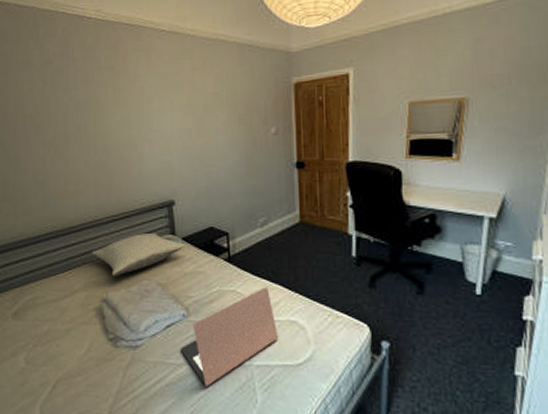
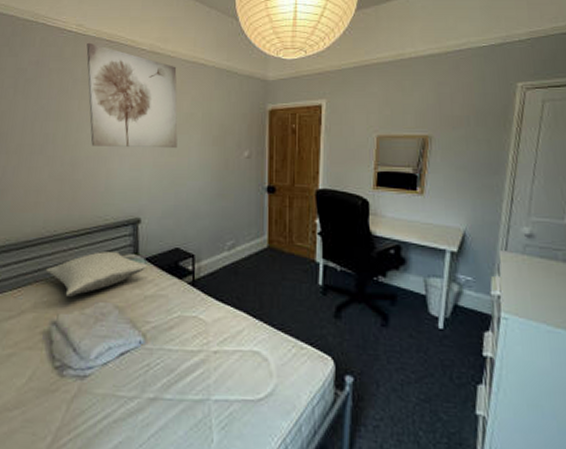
wall art: none [107,28,204,133] -> present [86,42,178,149]
laptop: present [181,287,279,387] -> none [134,314,240,424]

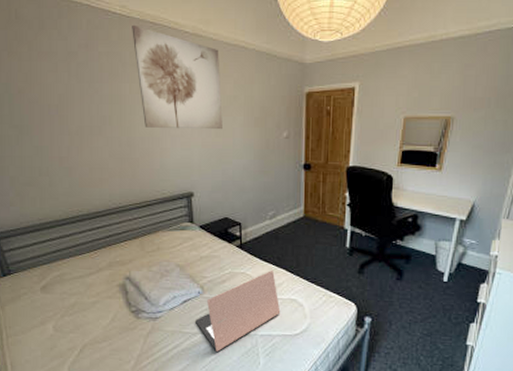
pillow: present [45,252,148,297] -> none [115,221,202,257]
laptop: none [134,314,240,424] -> present [196,271,281,352]

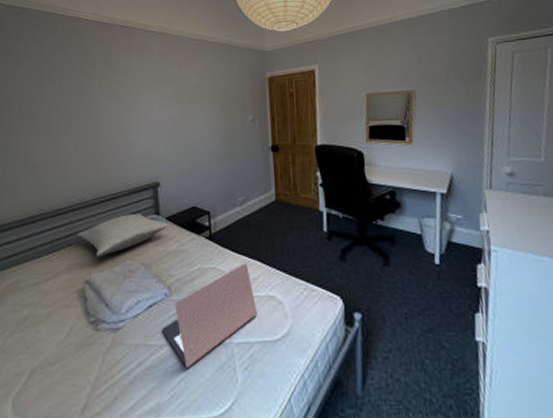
pillow: none [115,221,202,257] -> present [76,214,168,257]
wall art: present [132,24,223,130] -> none [102,28,188,120]

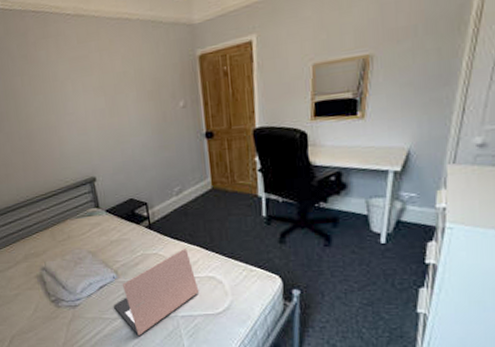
pillow: present [76,214,168,257] -> none [27,208,109,248]

